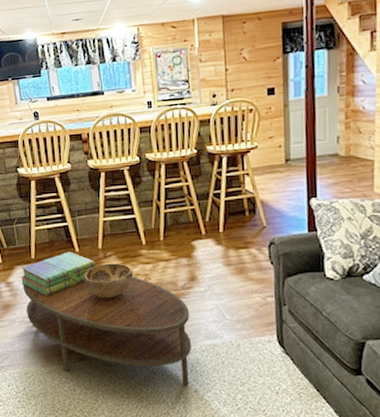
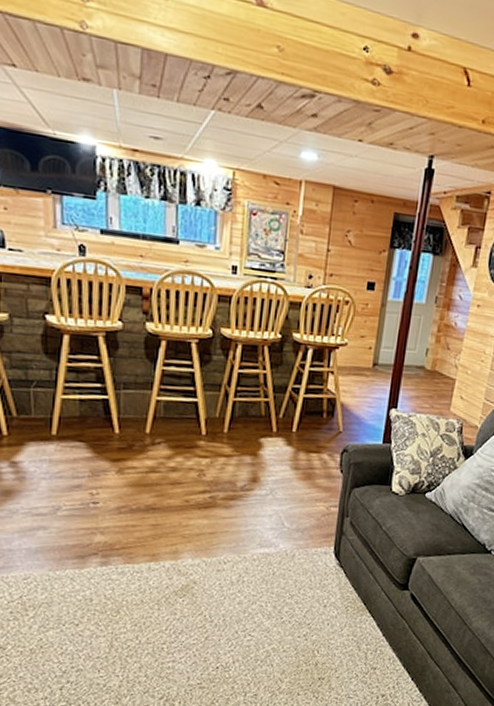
stack of books: present [20,251,95,297] -> none [32,432,139,485]
coffee table: present [23,277,192,387] -> none [34,467,245,598]
decorative bowl: present [84,263,133,299] -> none [121,451,185,494]

